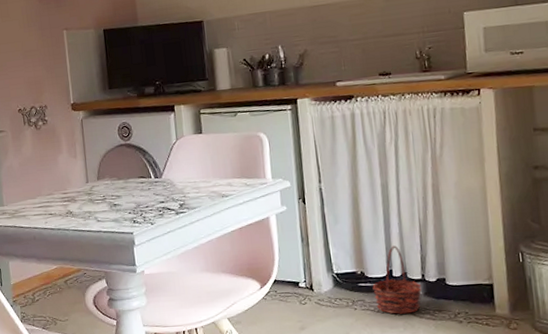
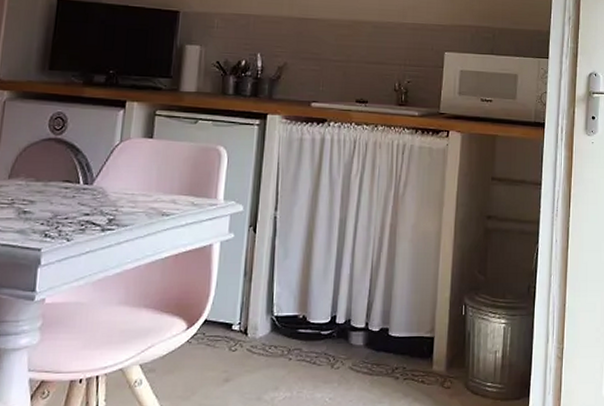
basket: present [372,246,423,314] -> none [312,288,364,367]

